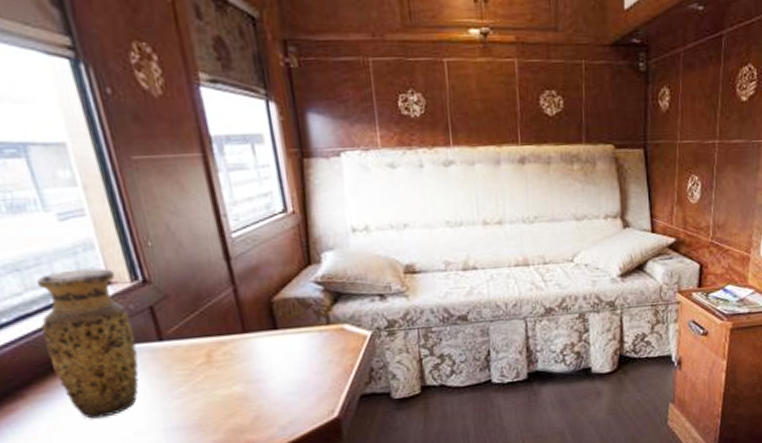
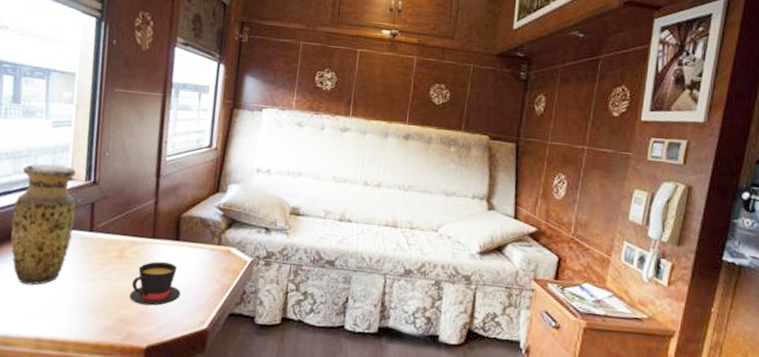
teacup: none [233,355,297,409] -> present [129,261,181,306]

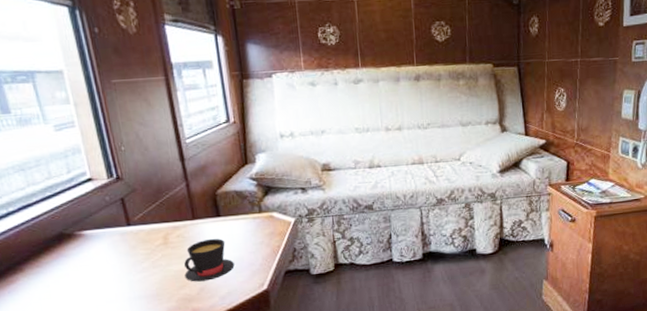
vase: present [11,164,76,286] -> none [37,167,111,289]

